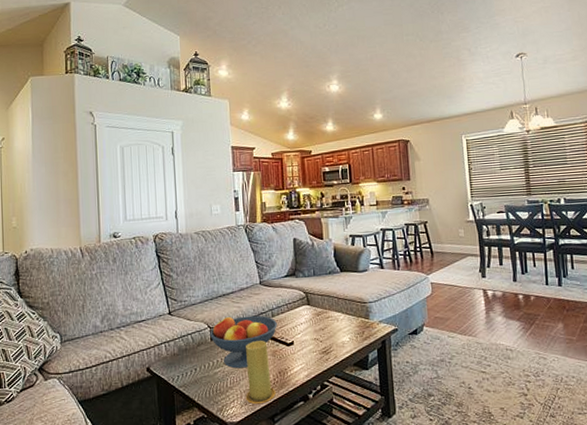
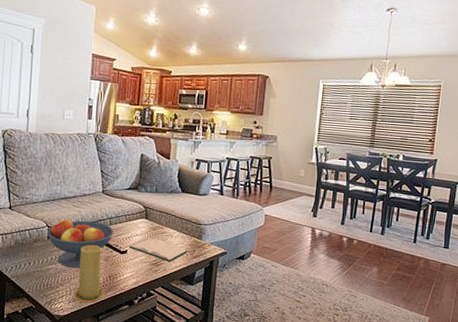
hardback book: none [295,325,357,348] -> present [129,238,188,262]

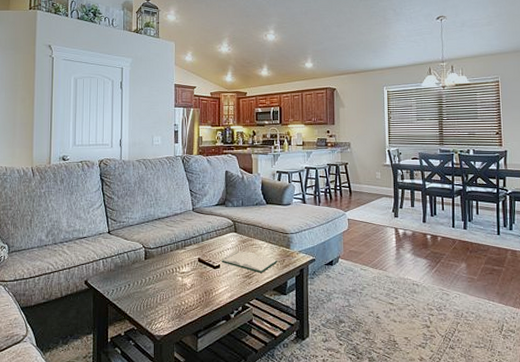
fruit bowl: present [47,218,114,268] -> none [144,238,206,287]
candle: present [74,245,103,303] -> none [173,262,201,321]

